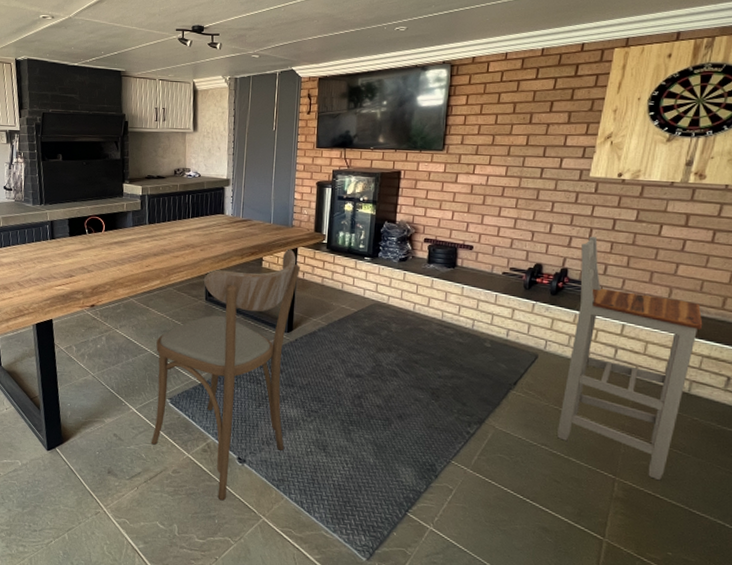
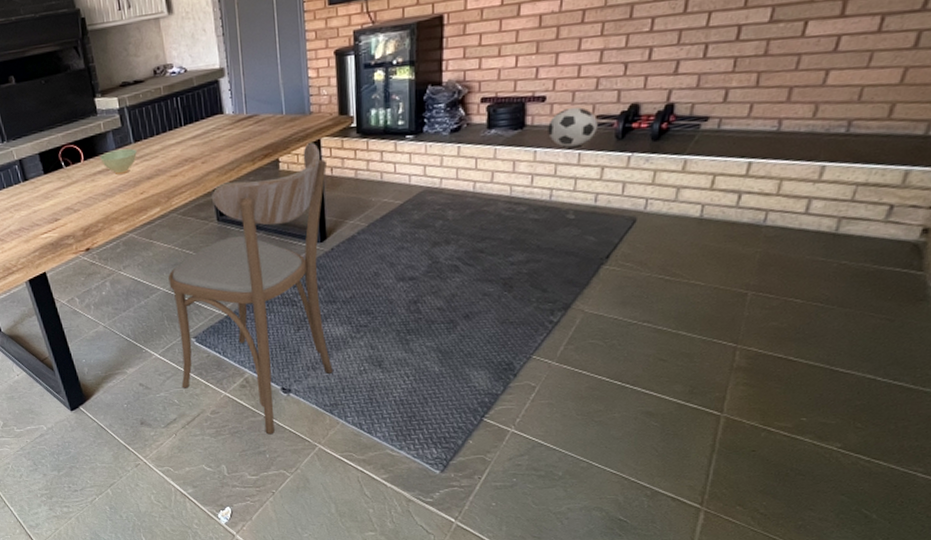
bowl: none [118,227,149,249] -> present [100,148,137,175]
soccer ball: none [473,257,511,289] -> present [548,107,598,147]
bar stool: present [557,236,703,481] -> none [663,53,860,341]

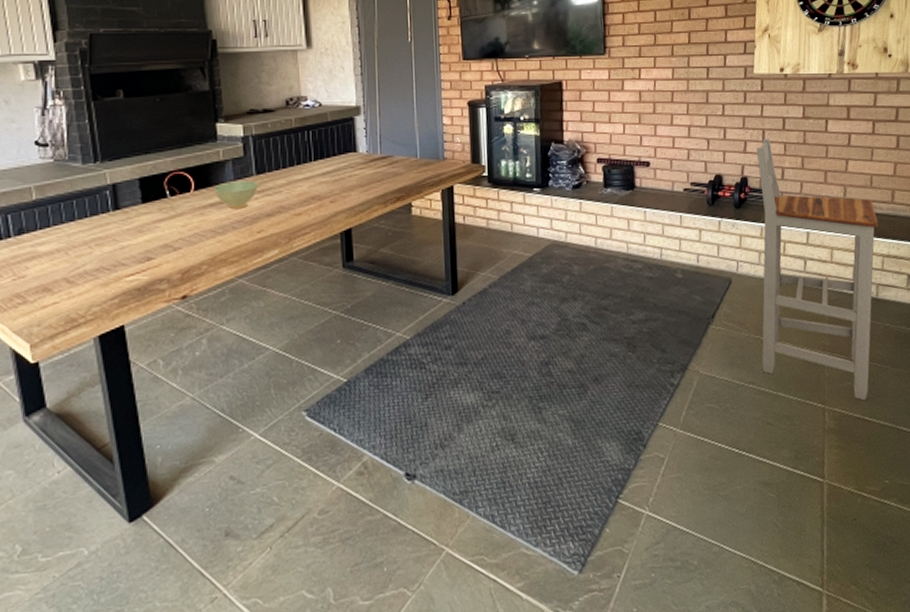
dining chair: present [168,143,333,435] -> none [281,189,463,539]
soccer ball: present [548,107,598,147] -> none [653,173,693,209]
bar stool: none [663,53,860,341] -> present [757,138,879,401]

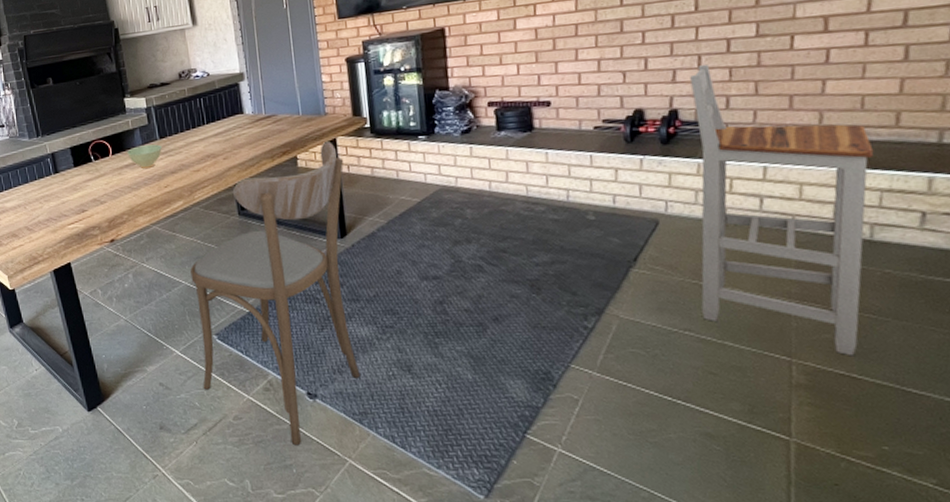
dining chair: none [281,189,463,539] -> present [190,142,360,446]

